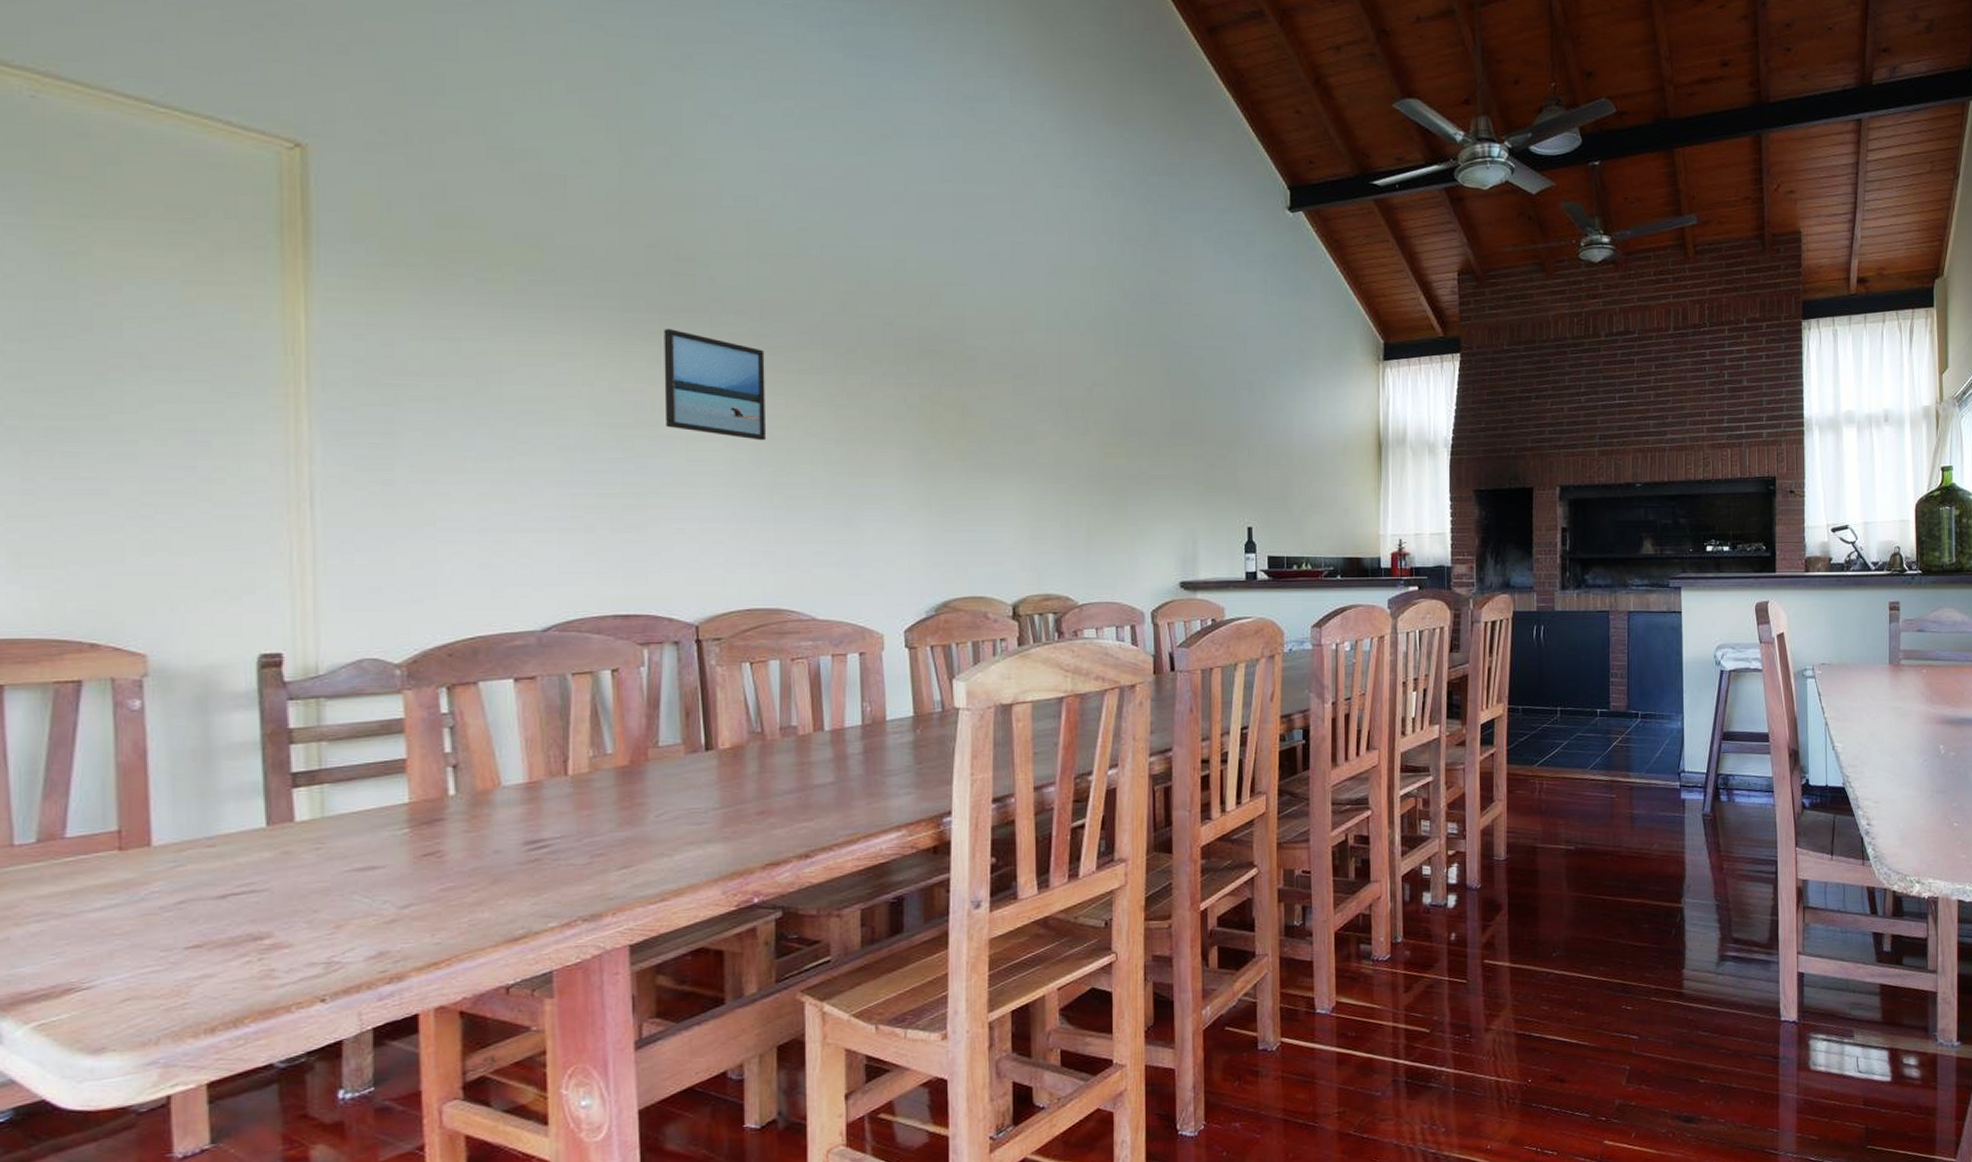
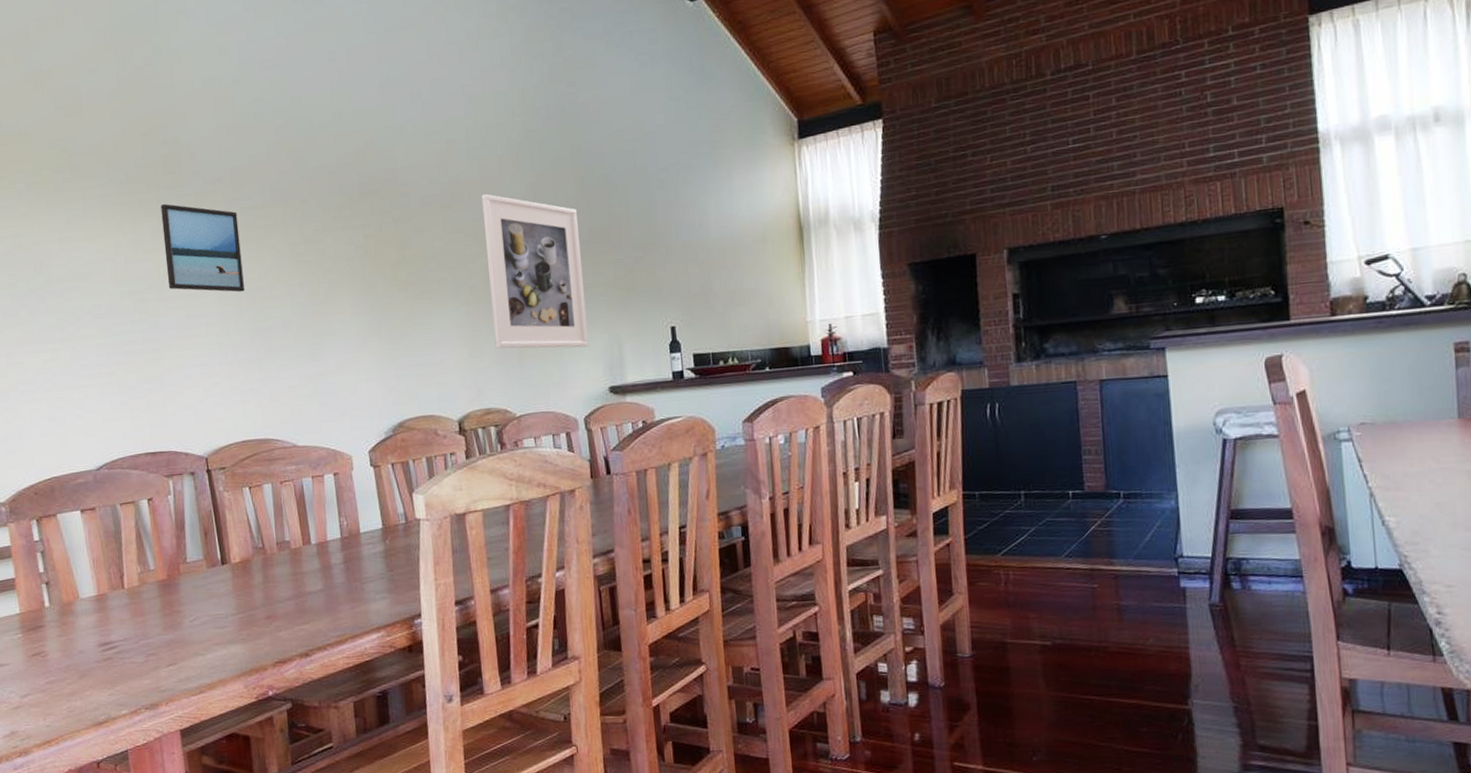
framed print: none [1058,369,1162,539] -> present [481,193,589,349]

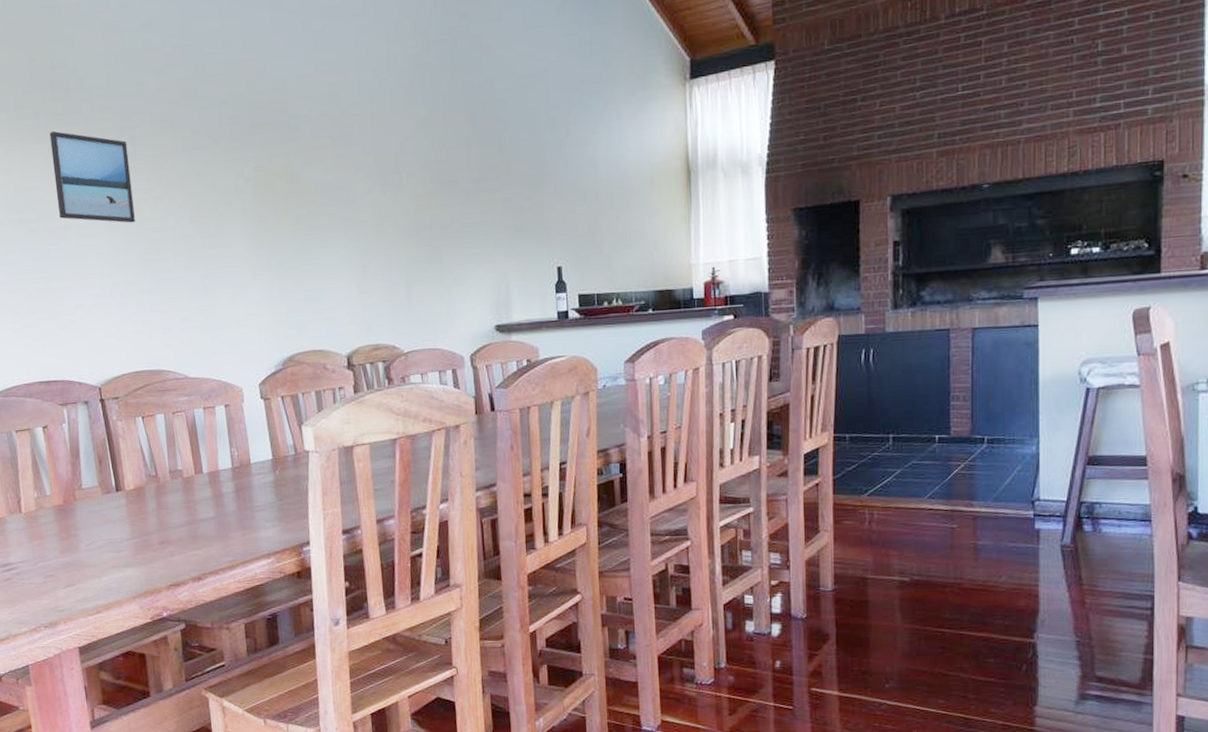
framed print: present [481,193,589,349] -> none [372,128,477,286]

